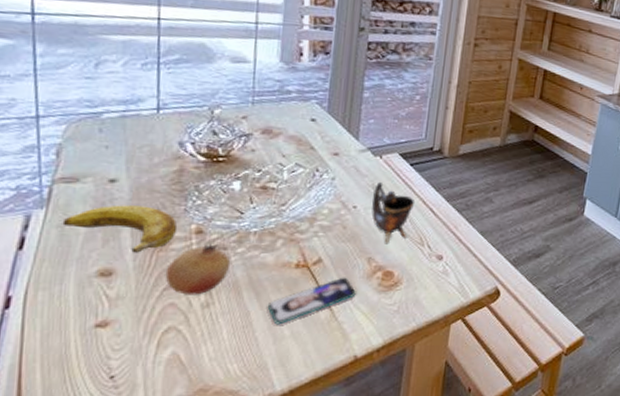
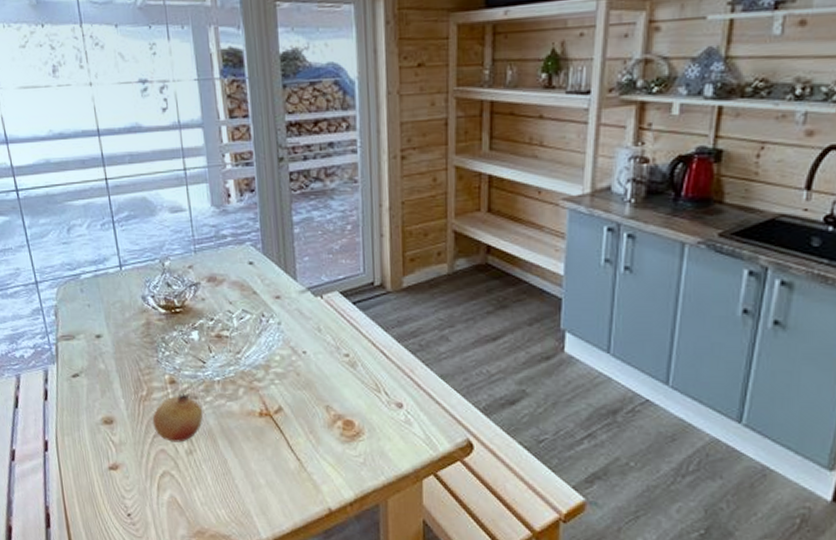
banana: present [62,205,178,253] -> none [70,358,155,402]
smartphone: present [267,277,356,325] -> none [241,426,320,474]
cup: present [371,182,416,244] -> none [320,325,365,391]

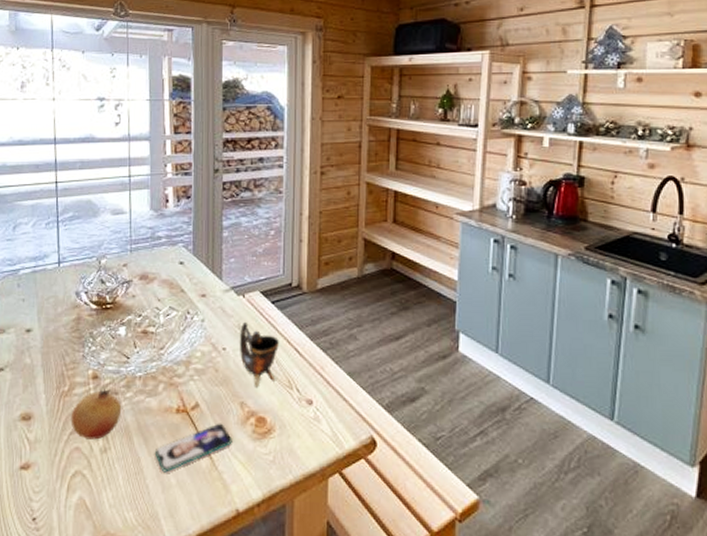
smartphone: none [241,426,320,474] -> present [154,423,232,473]
cup: none [320,325,365,391] -> present [240,322,280,388]

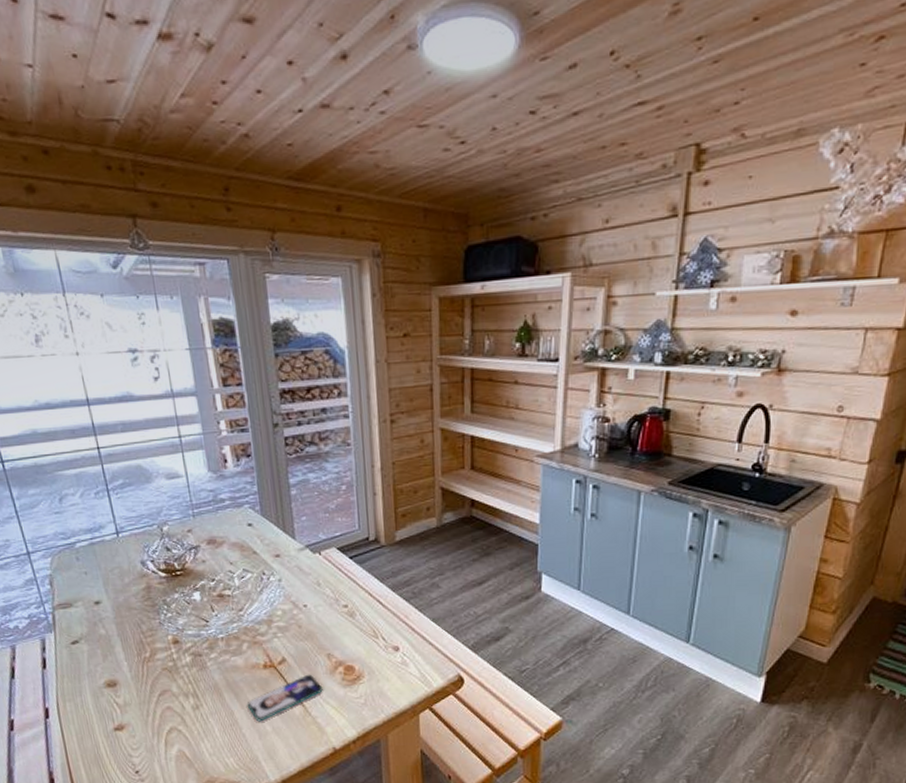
fruit: present [70,389,122,440] -> none [157,652,209,699]
cup: present [240,322,280,388] -> none [319,579,362,640]

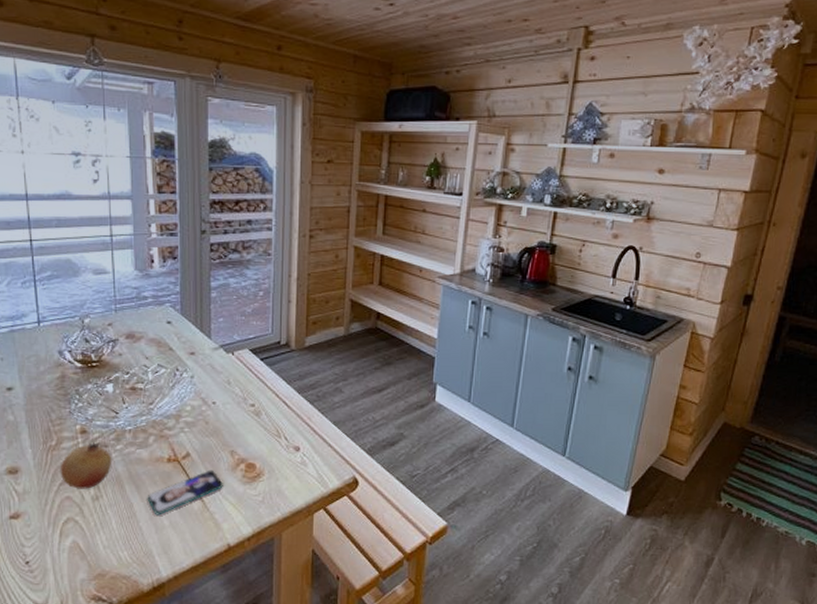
fruit: none [157,652,209,699] -> present [60,442,112,489]

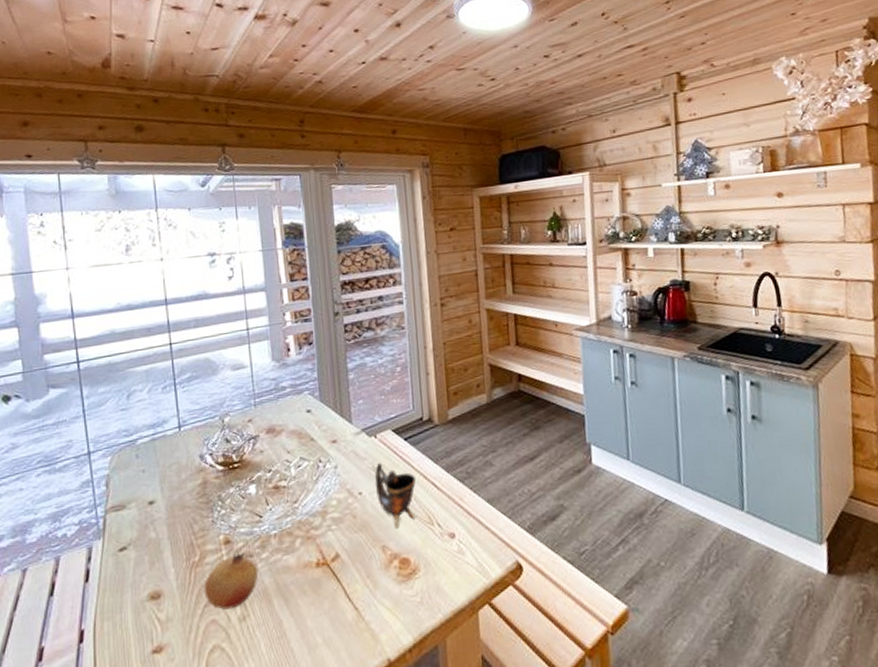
smartphone: present [147,470,223,515] -> none [297,570,377,632]
cup: none [230,378,269,438] -> present [375,463,417,529]

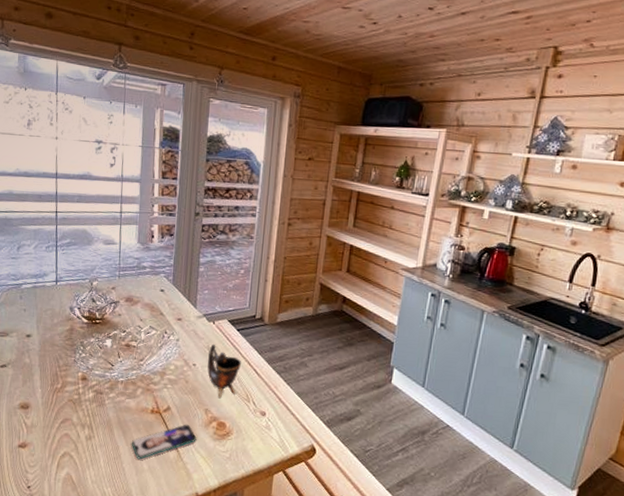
fruit: present [204,552,259,610] -> none [62,389,106,429]
smartphone: none [297,570,377,632] -> present [131,424,197,460]

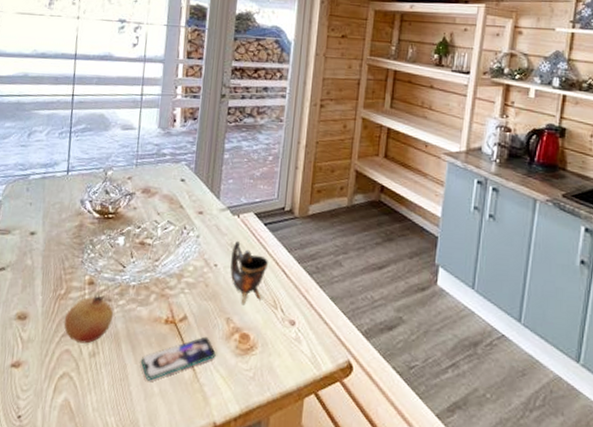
fruit: none [62,389,106,429] -> present [63,295,114,344]

